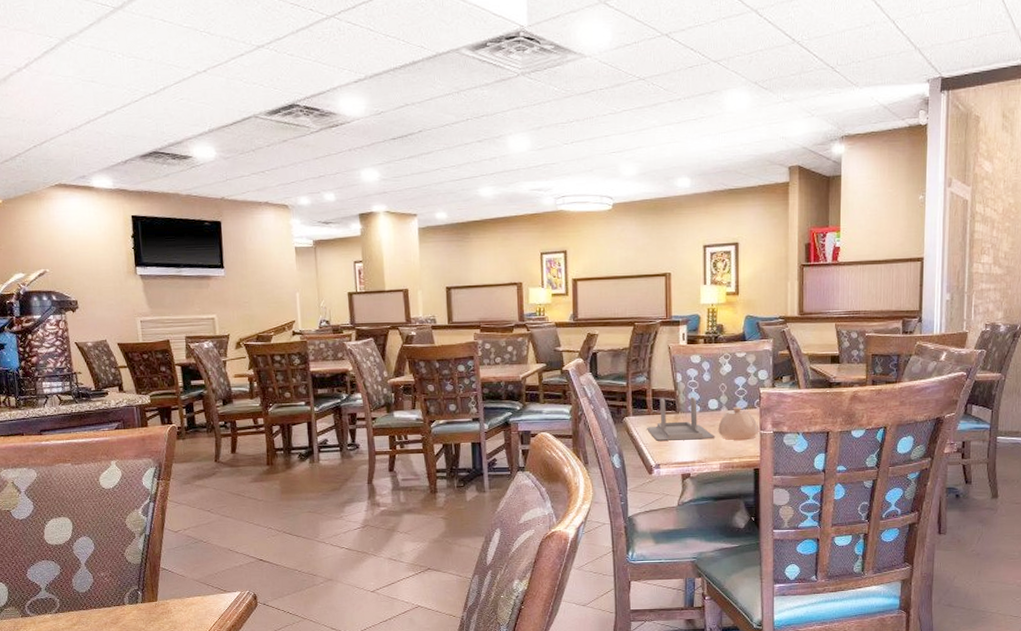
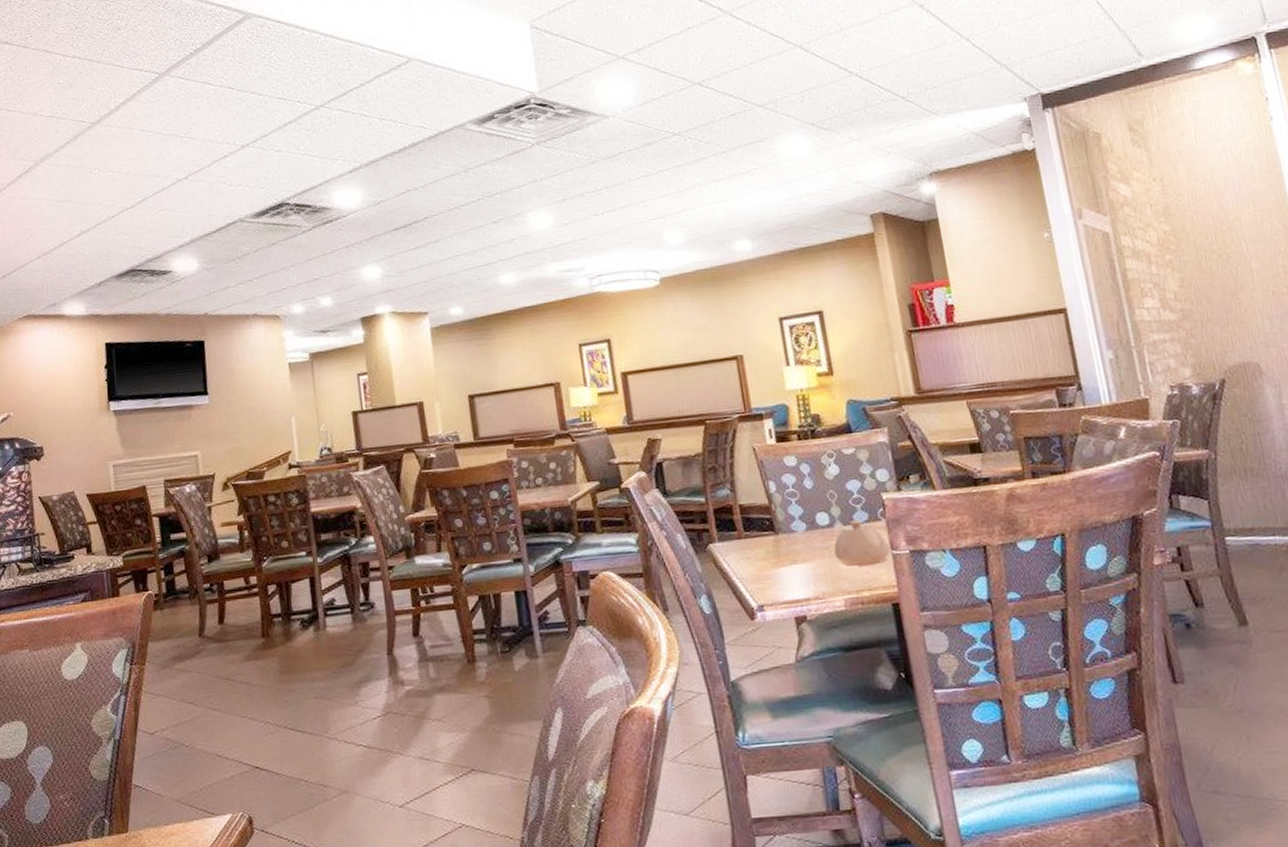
napkin holder: present [647,397,714,441] -> none [739,511,831,574]

